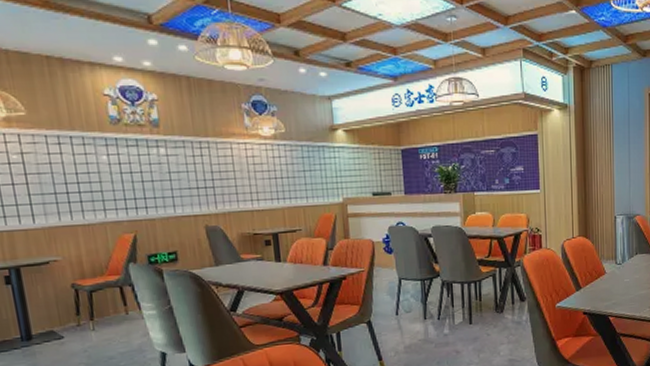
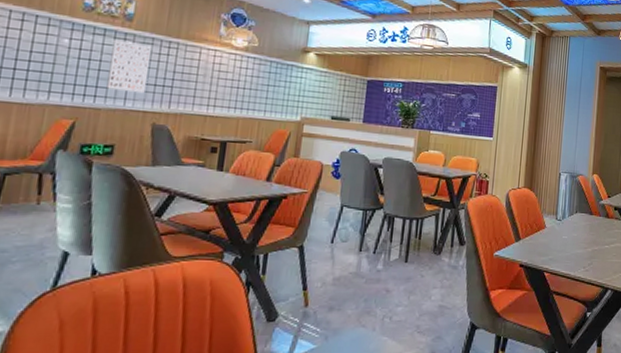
wall art: none [147,147,190,199] -> present [106,39,151,94]

